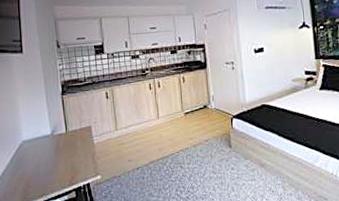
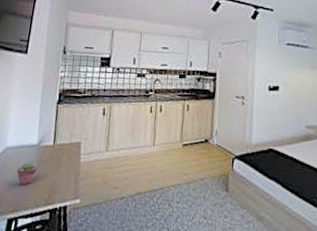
potted succulent: none [38,150,56,172] -> present [17,161,37,186]

